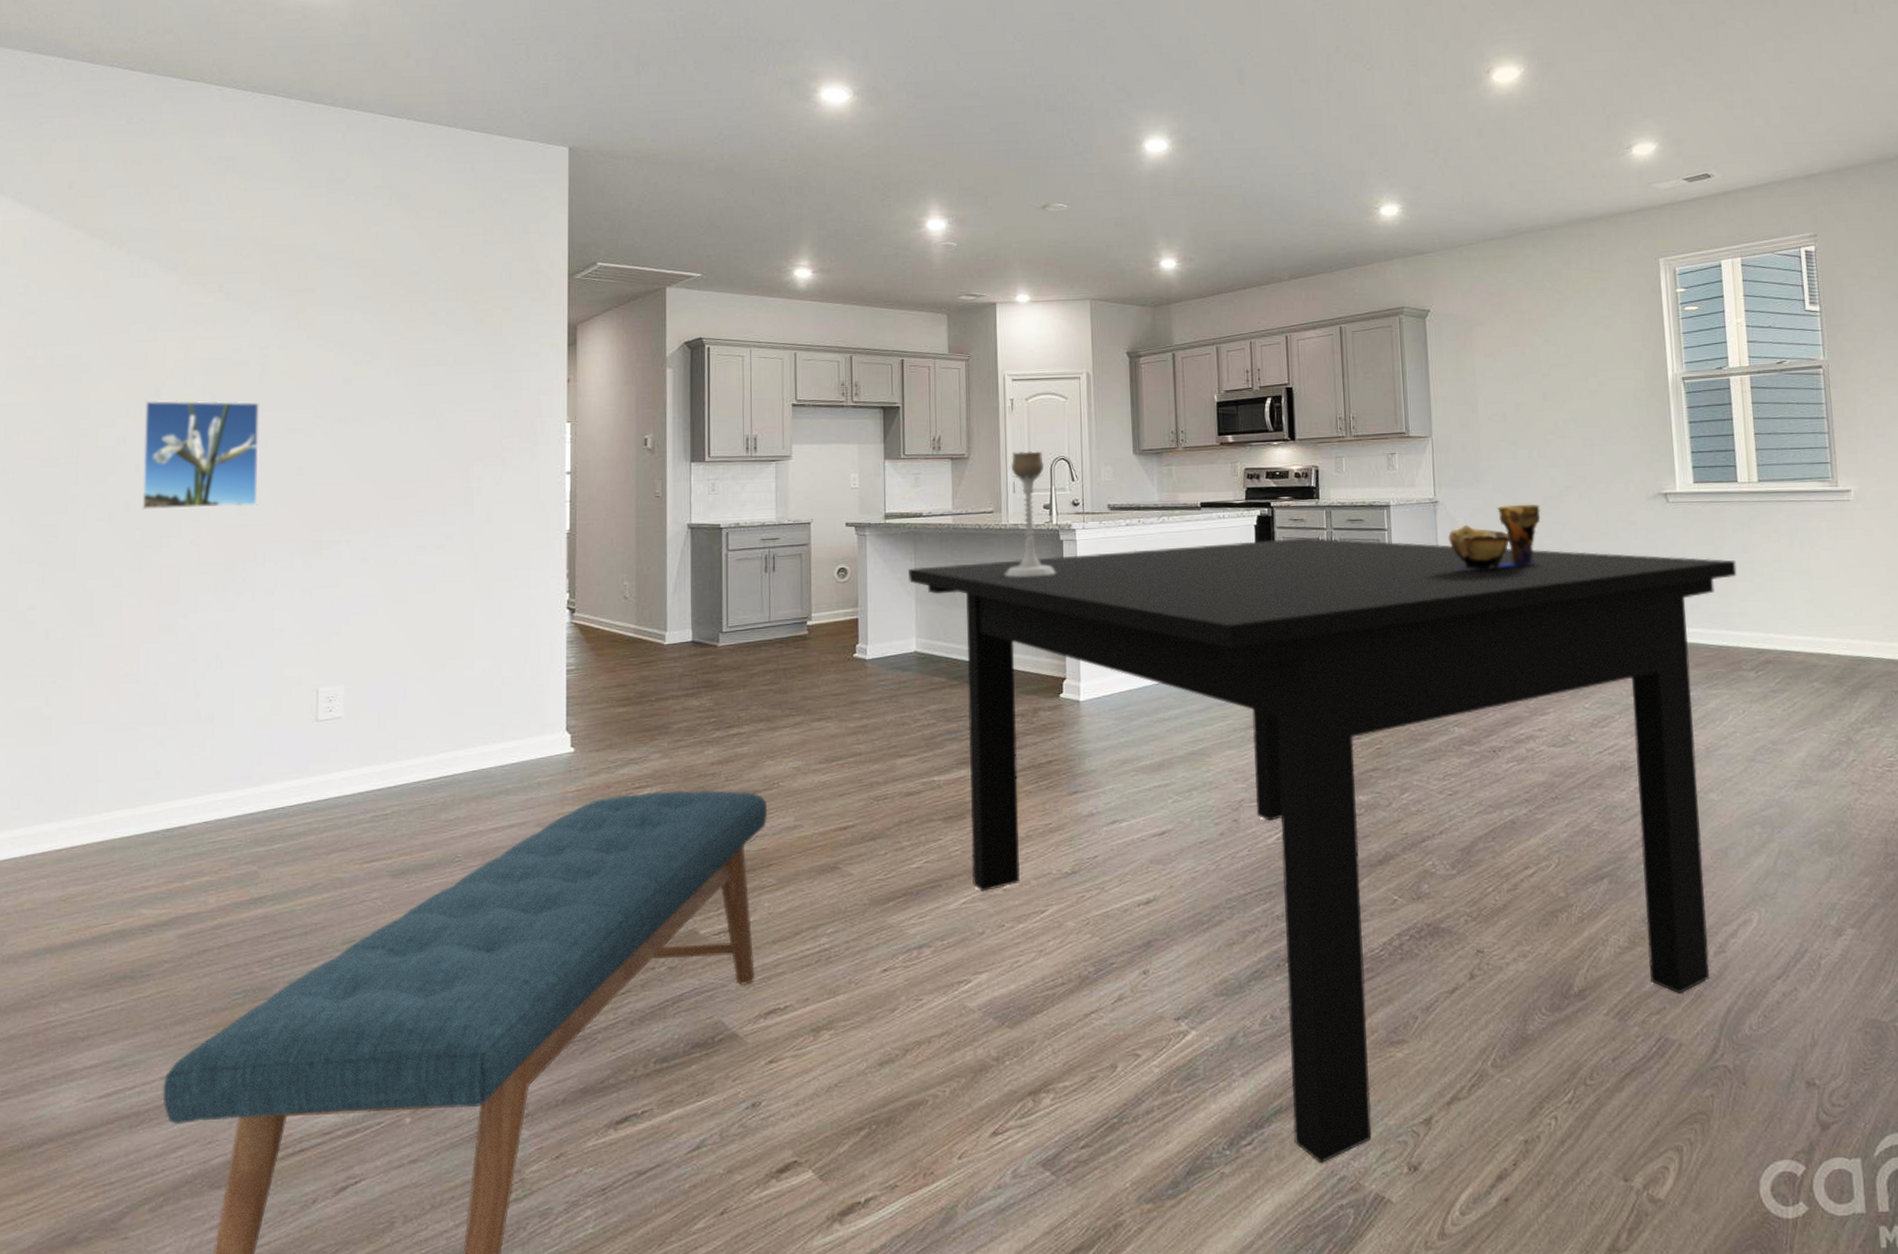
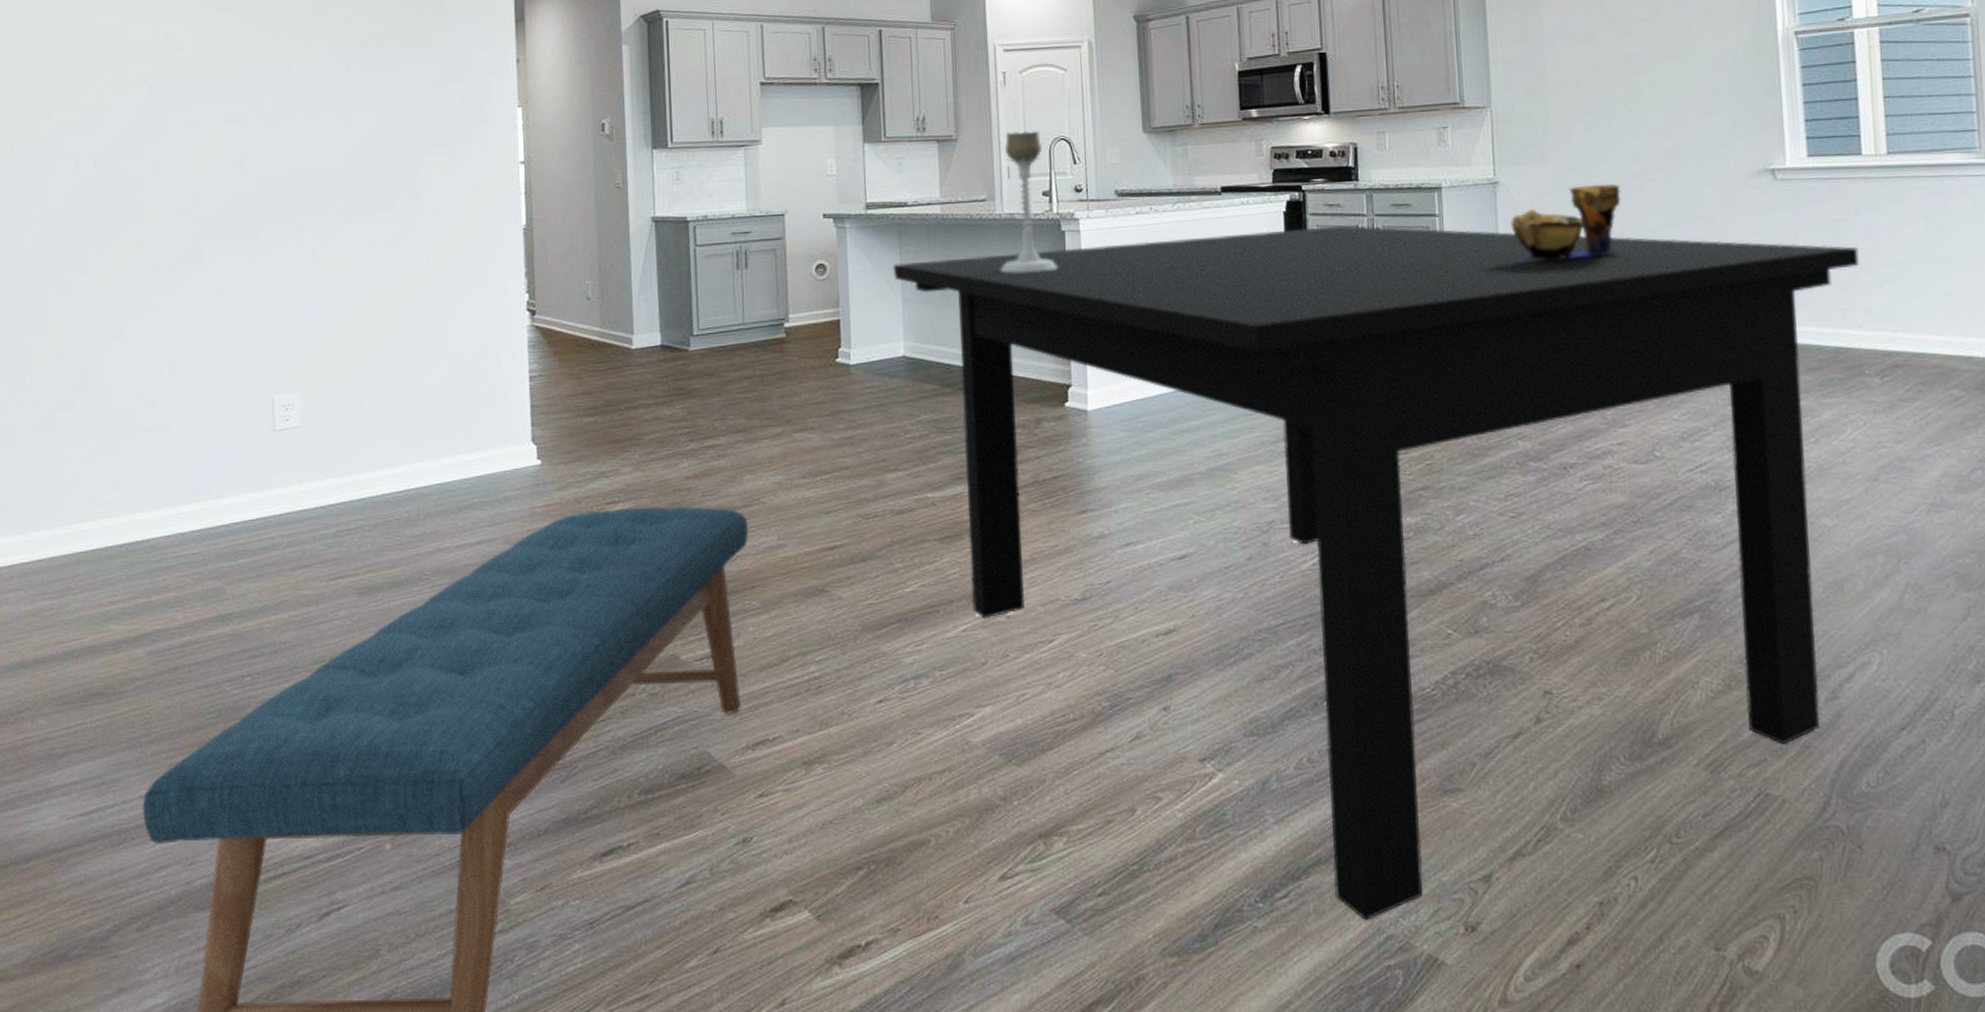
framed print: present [142,400,261,510] -> none [80,90,201,208]

